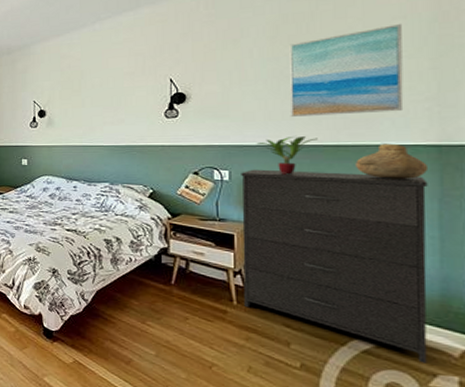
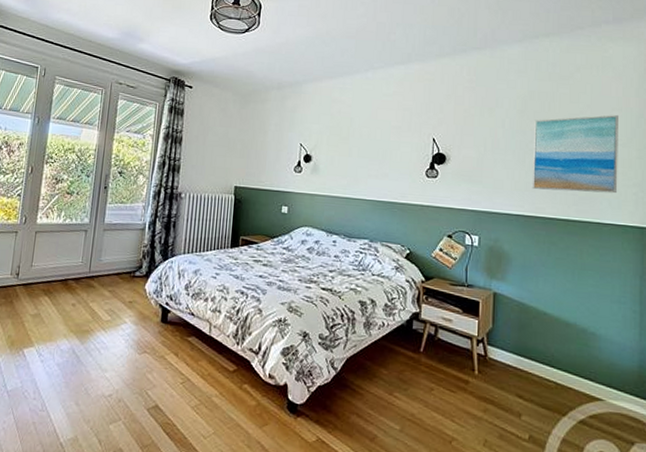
dresser: present [241,169,428,363] -> none [484,236,633,432]
potted plant: present [256,136,318,175] -> none [503,207,553,245]
ceramic vessel: present [355,143,429,179] -> none [581,221,634,257]

